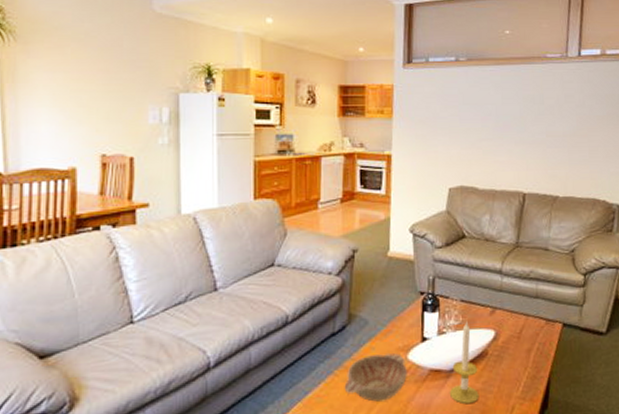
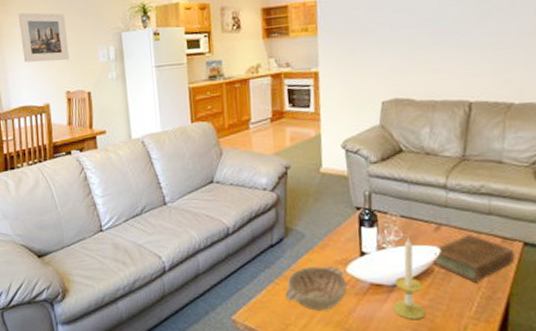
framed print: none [43,56,110,118] -> present [18,12,69,63]
book: none [487,316,556,363] -> present [432,233,516,283]

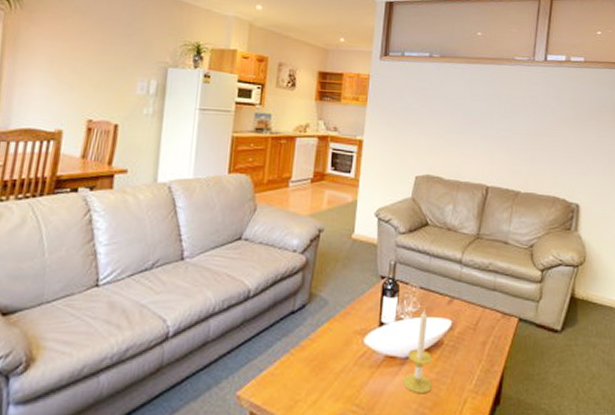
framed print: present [18,12,69,63] -> none [40,24,105,86]
decorative bowl: present [285,266,347,311] -> none [299,336,363,385]
book: present [432,233,516,283] -> none [443,307,511,356]

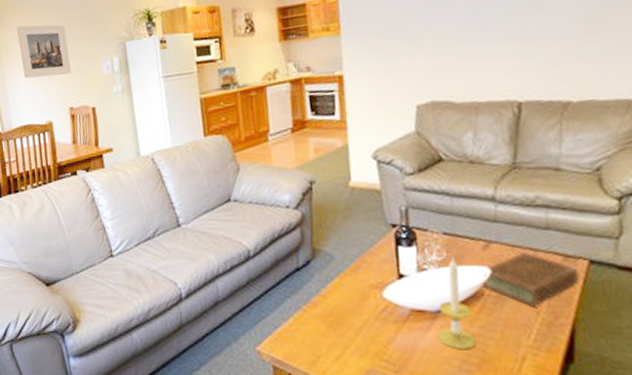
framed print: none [40,24,105,86] -> present [16,24,71,79]
book: none [443,307,511,356] -> present [482,251,580,307]

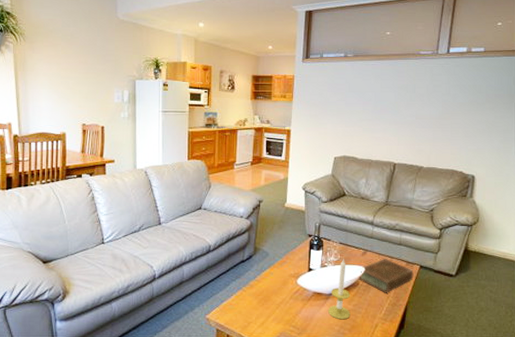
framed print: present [16,24,71,79] -> none [43,52,88,98]

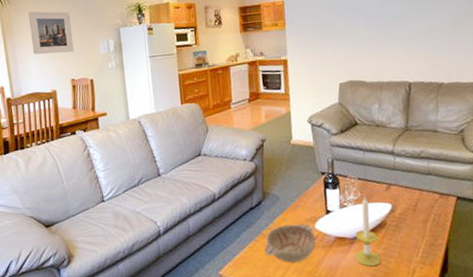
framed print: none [43,52,88,98] -> present [28,11,74,55]
decorative bowl: none [249,278,296,312] -> present [264,223,316,263]
book: present [358,258,414,293] -> none [385,191,451,232]

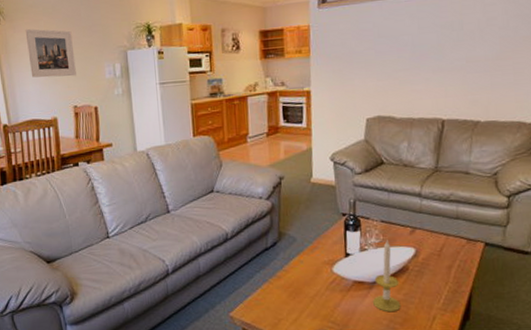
decorative bowl: present [264,223,316,263] -> none [278,266,333,306]

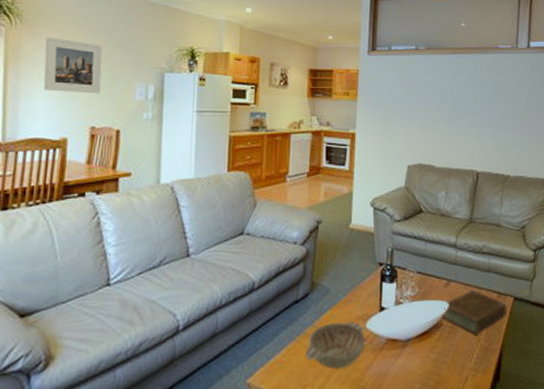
decorative bowl: none [278,266,333,306] -> present [305,322,365,369]
candle: present [372,239,401,312] -> none [405,292,434,374]
book: none [408,235,478,279] -> present [442,289,508,335]

